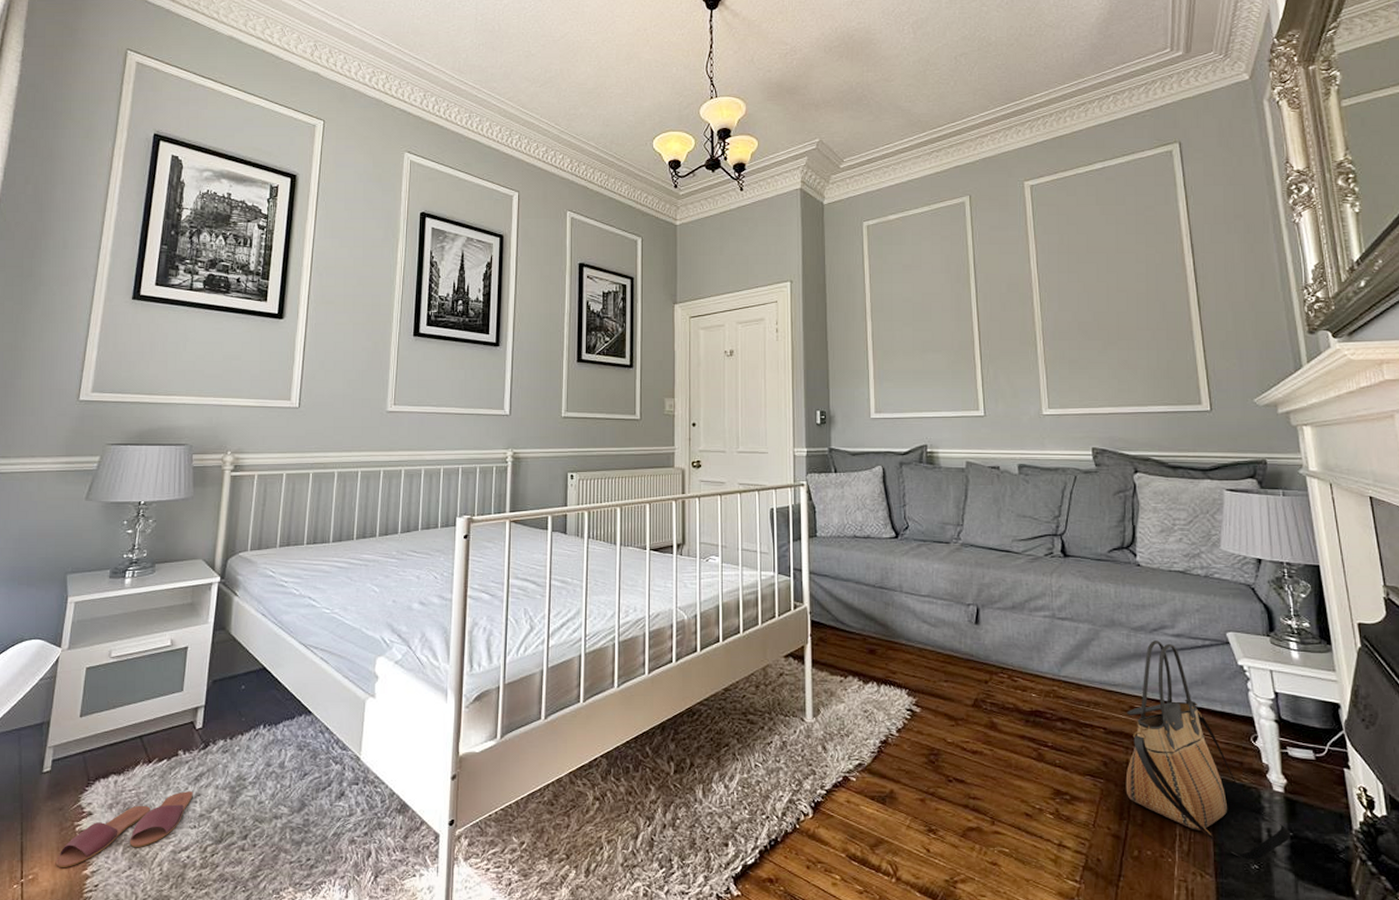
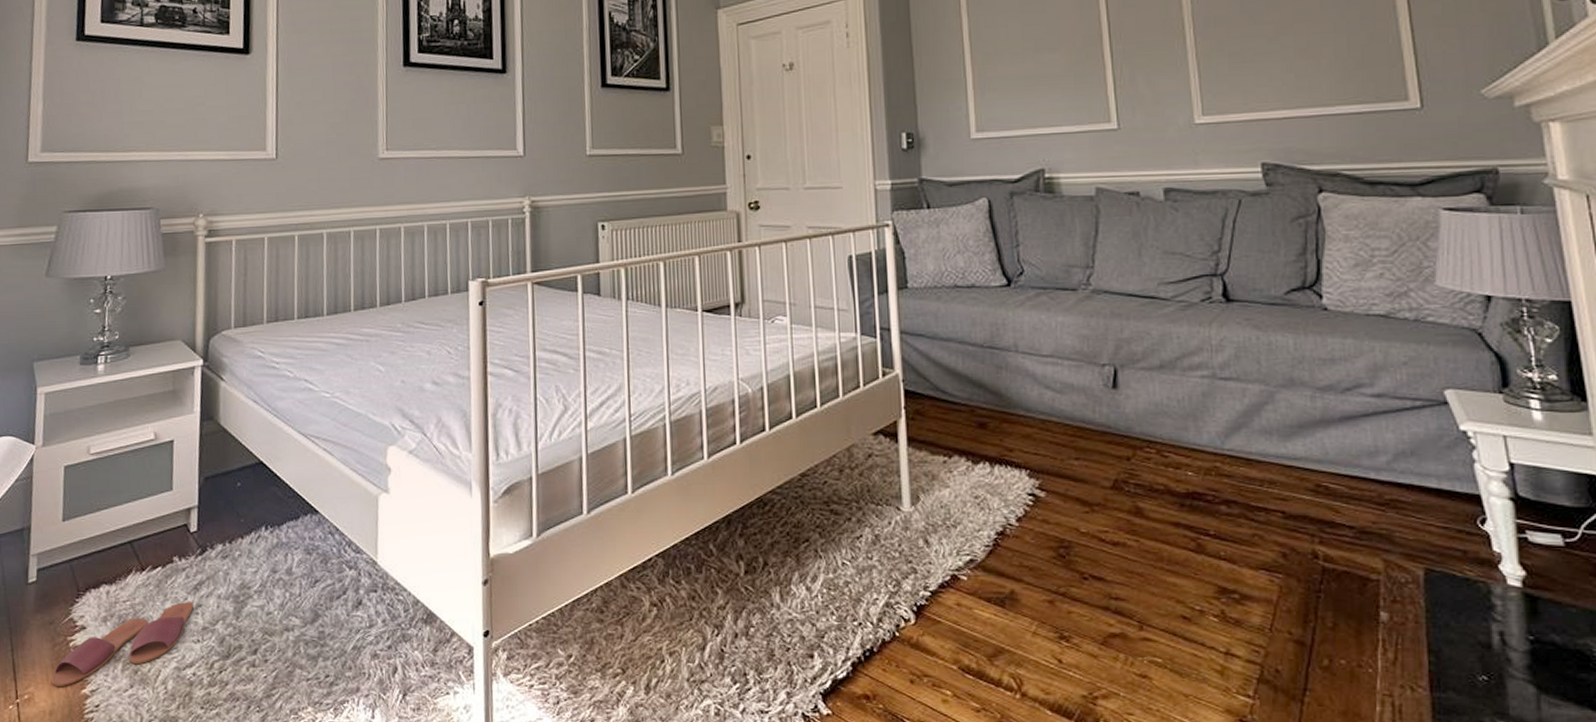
tote bag: present [1125,640,1290,860] -> none [1311,402,1530,670]

